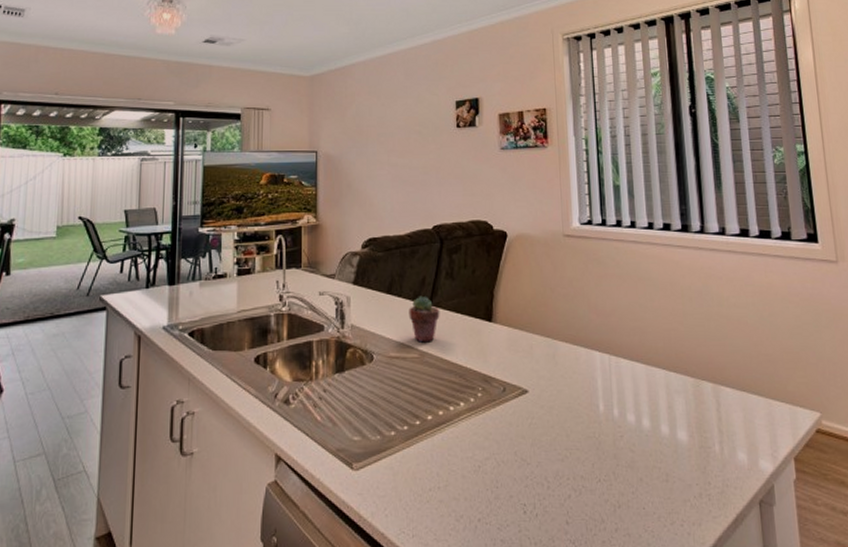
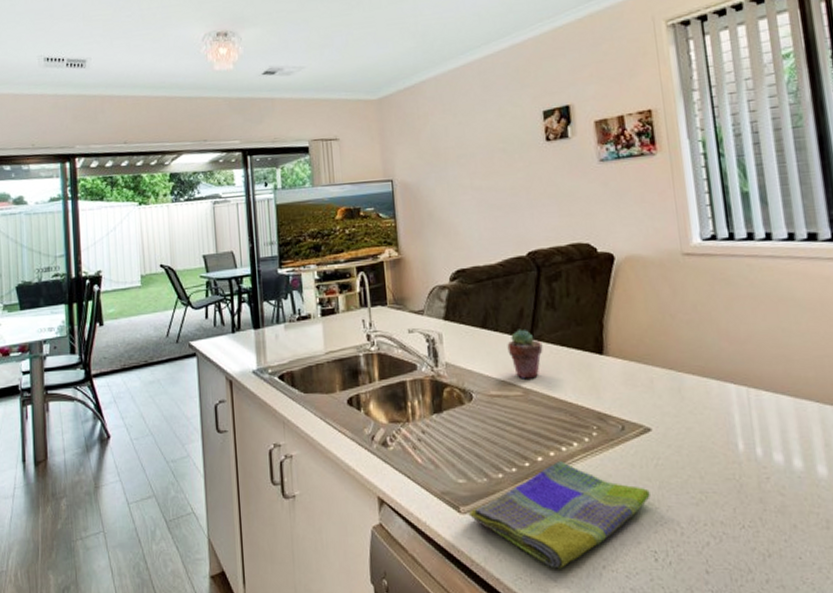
dish towel: none [360,420,524,523] -> present [468,461,650,569]

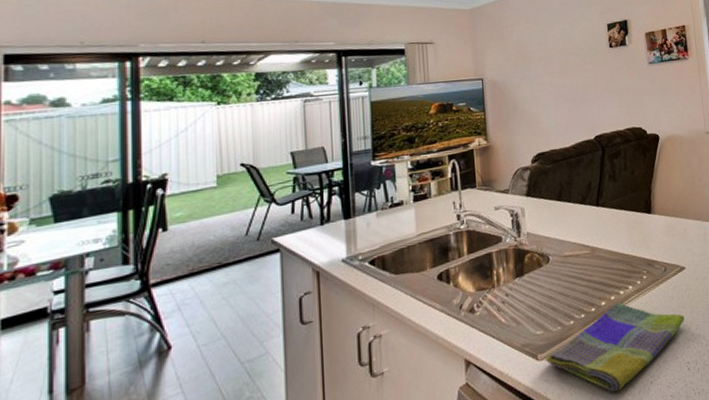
potted succulent: present [507,329,543,379] -> none [578,198,606,240]

